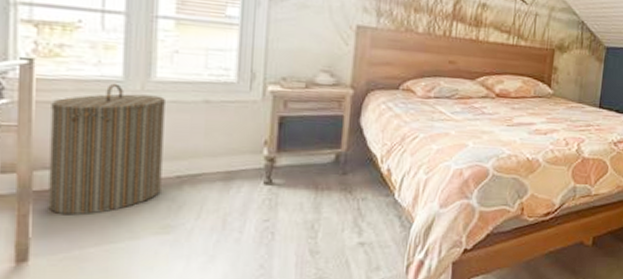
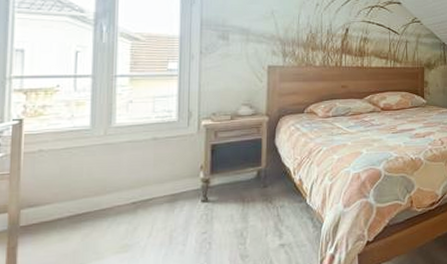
laundry hamper: present [48,83,165,216] -> none [32,132,123,245]

